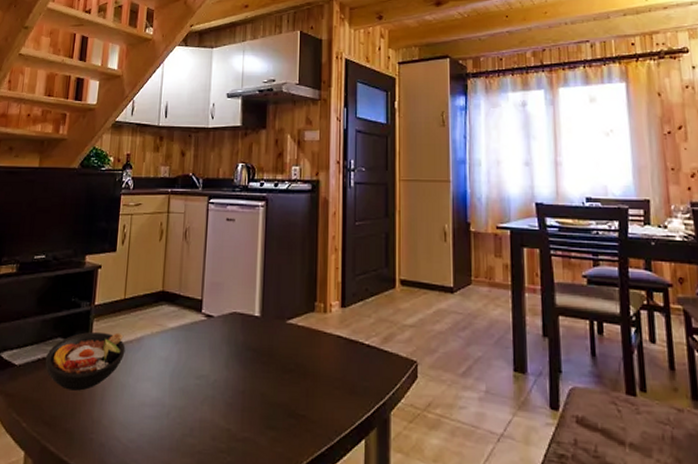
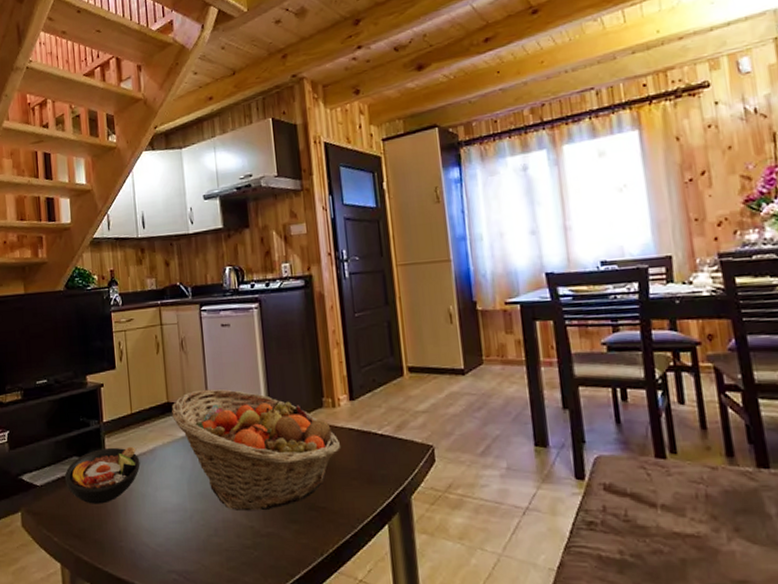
fruit basket: none [165,281,328,413] -> present [171,389,342,511]

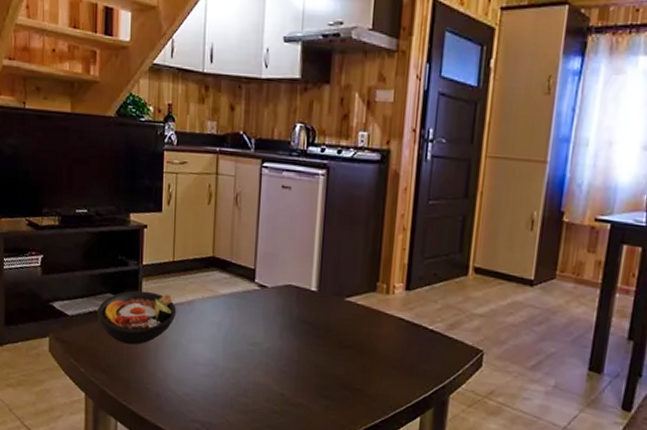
fruit basket: present [171,389,342,511] -> none [216,250,388,382]

